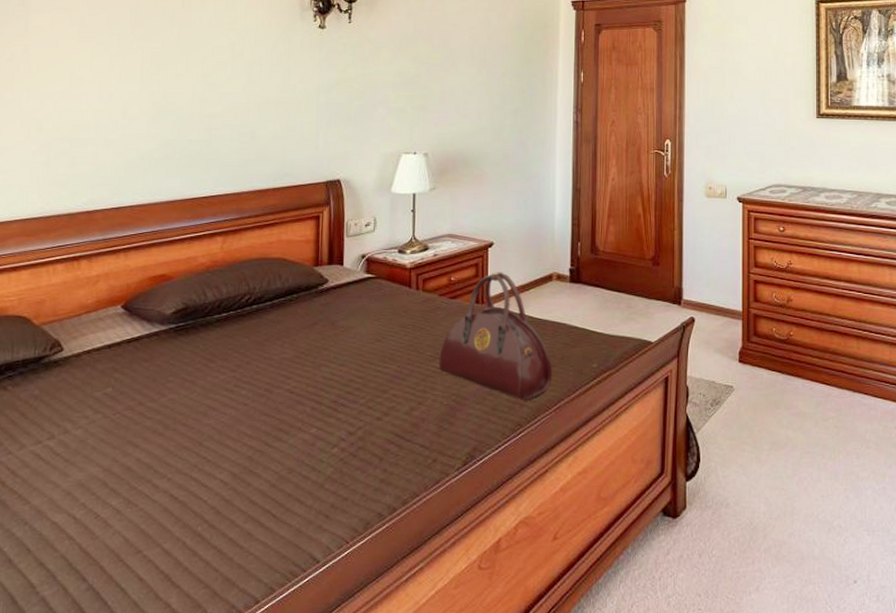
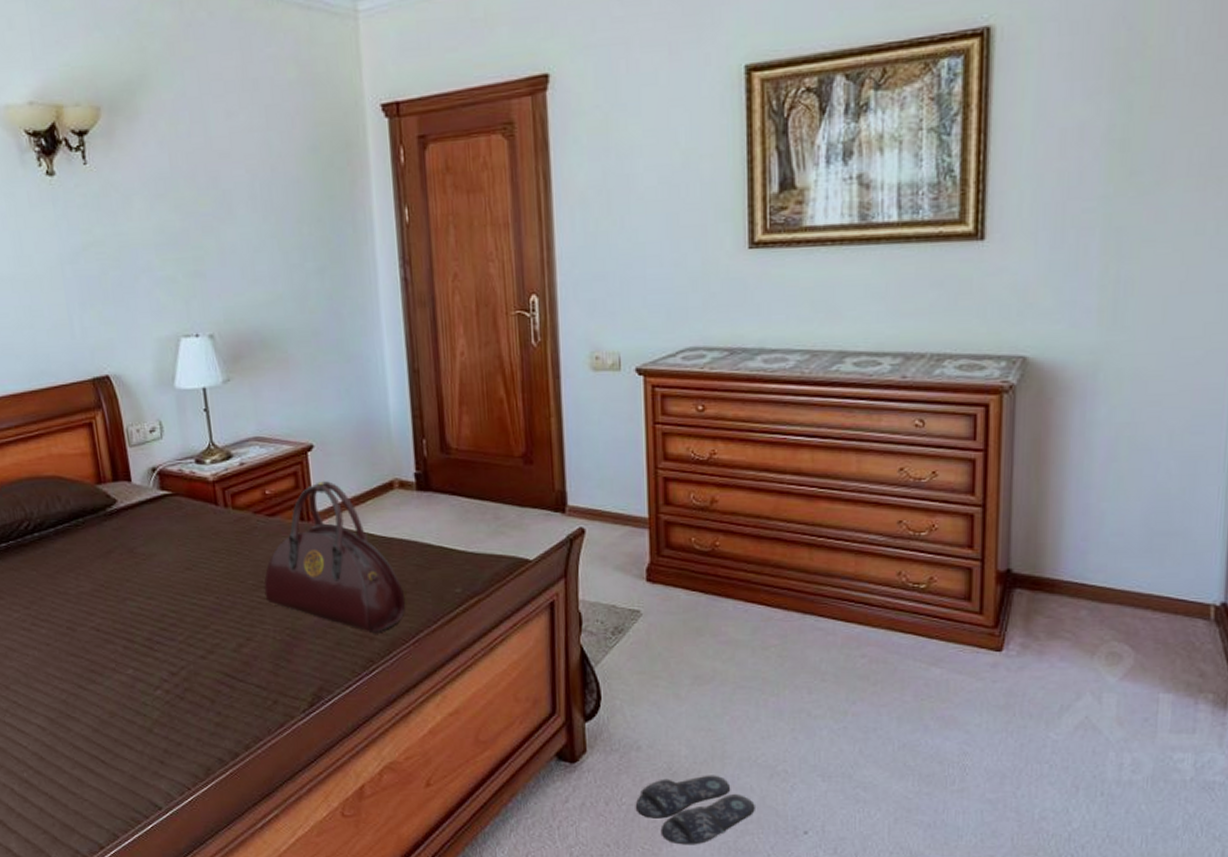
slippers: none [723,529,816,594] -> present [635,775,755,845]

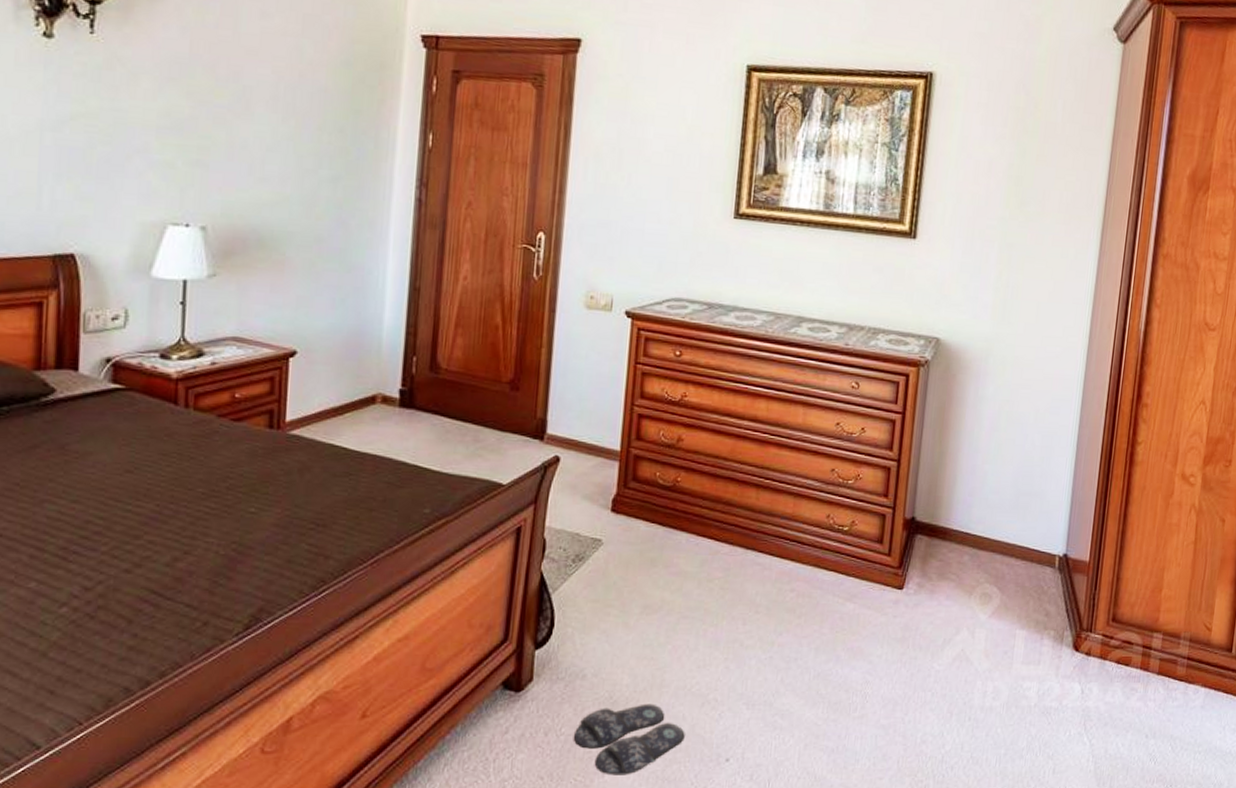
handbag: present [264,480,406,634] -> none [214,388,371,552]

